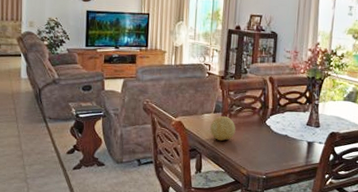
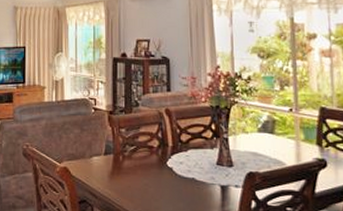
decorative ball: present [209,115,236,142] -> none [100,157,132,190]

